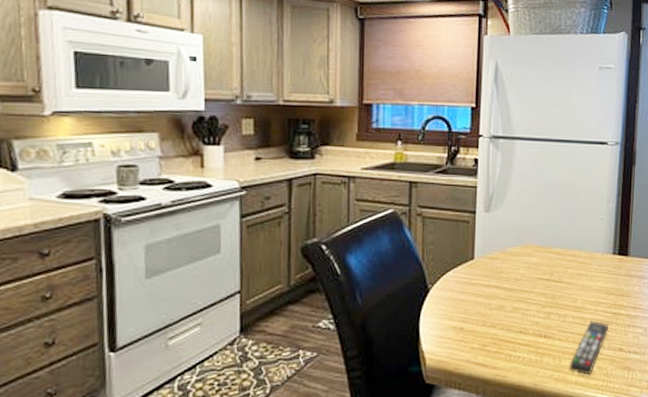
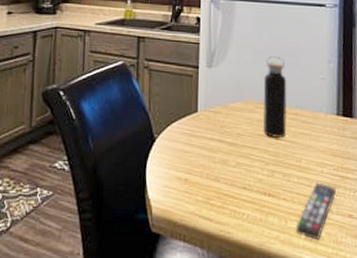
water bottle: none [541,198,566,280] -> present [263,56,288,138]

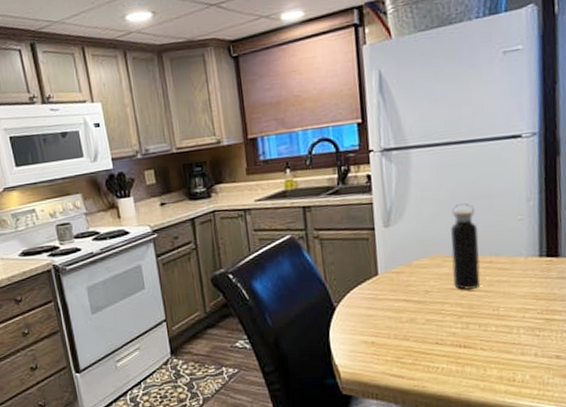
remote control: present [295,182,337,241] -> none [496,328,542,384]

